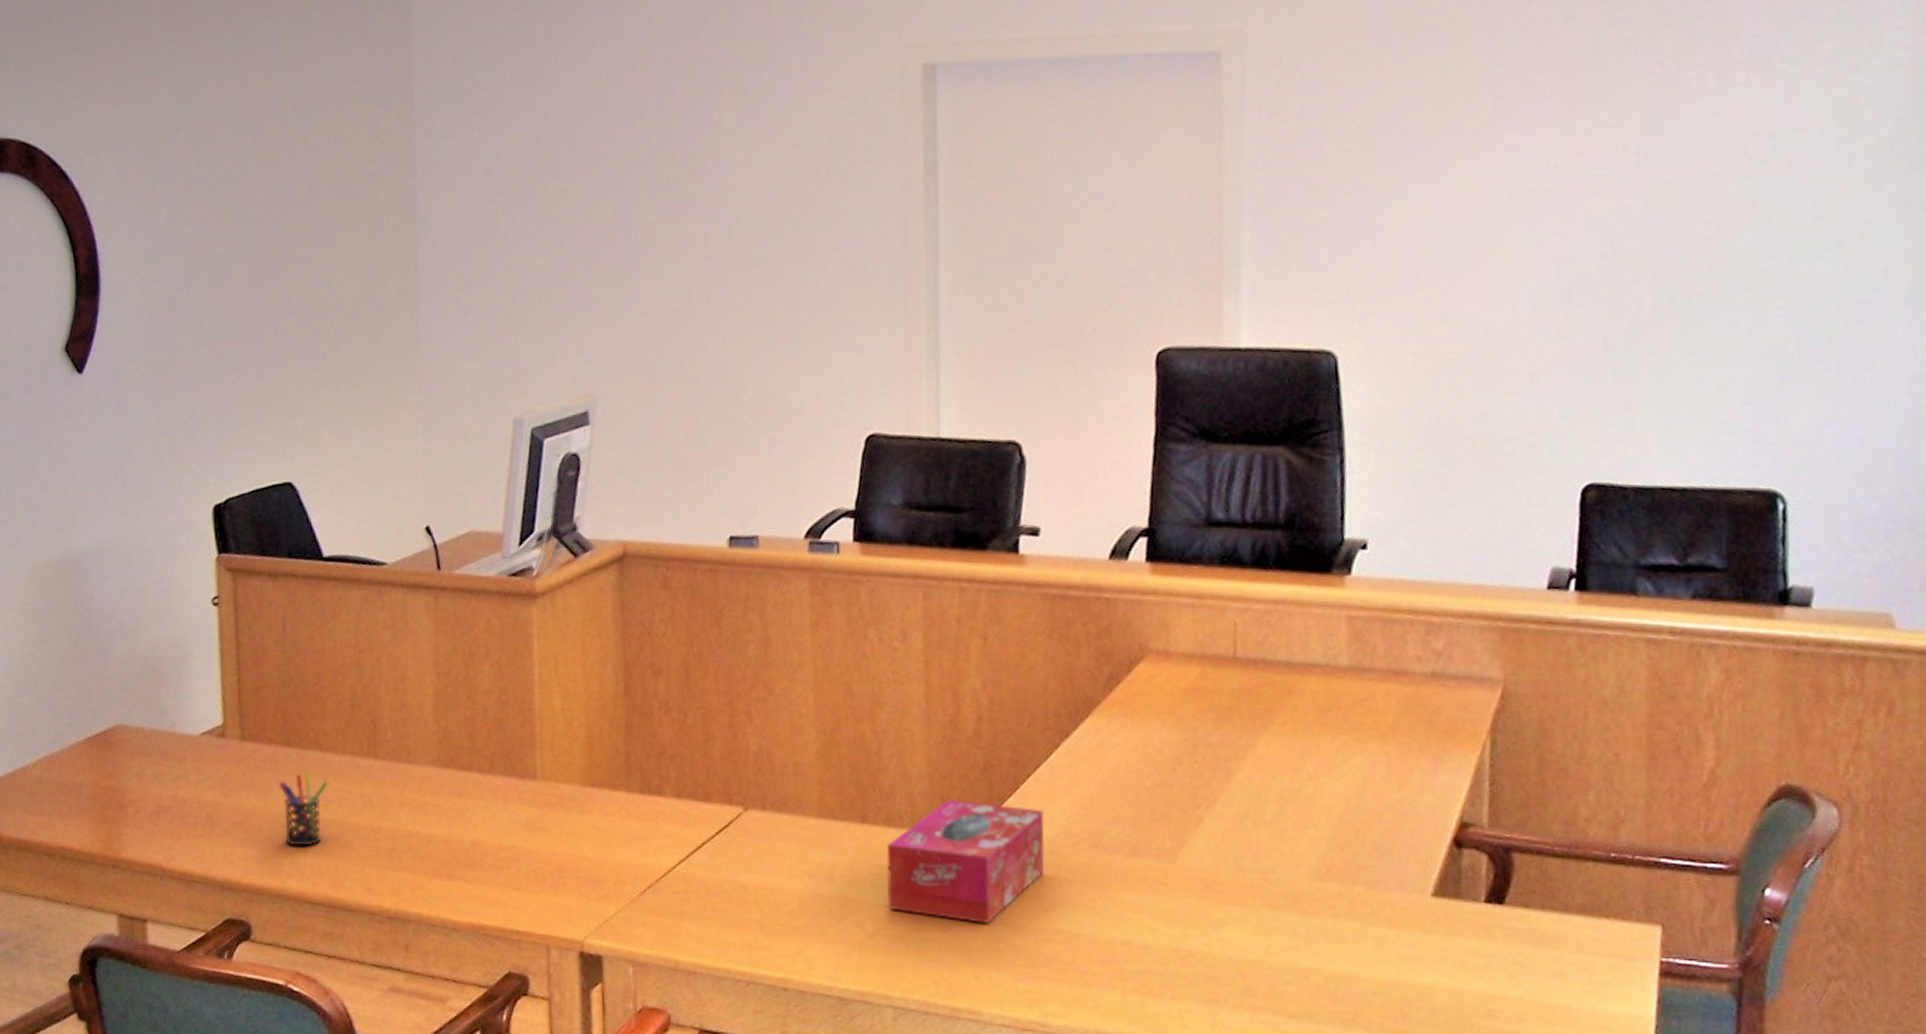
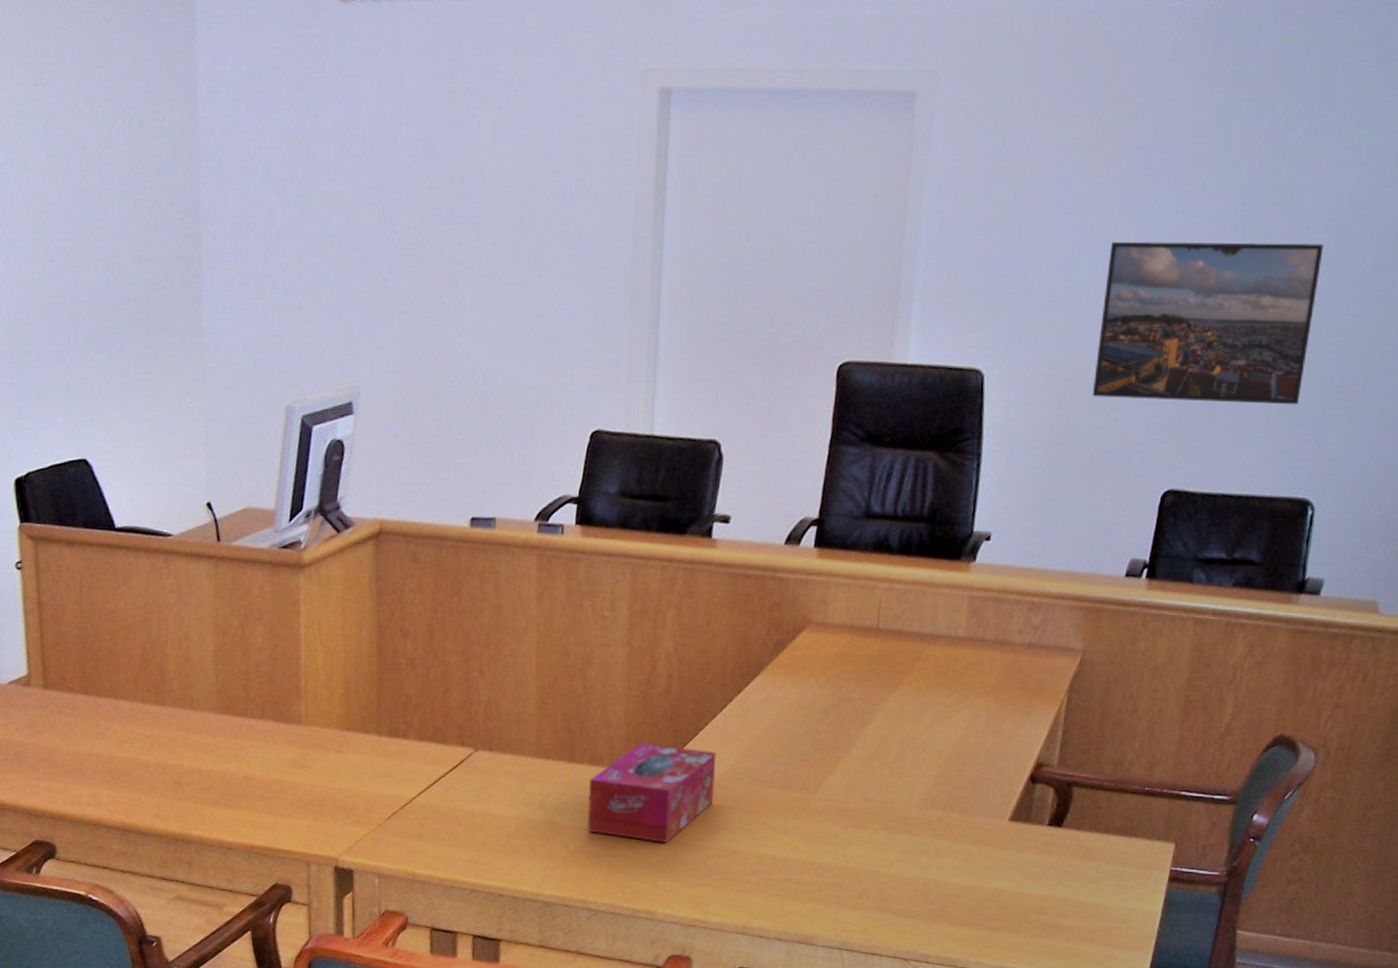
pen holder: present [278,771,329,846] -> none [78,716,122,780]
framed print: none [1475,192,1748,379] -> present [1092,241,1324,405]

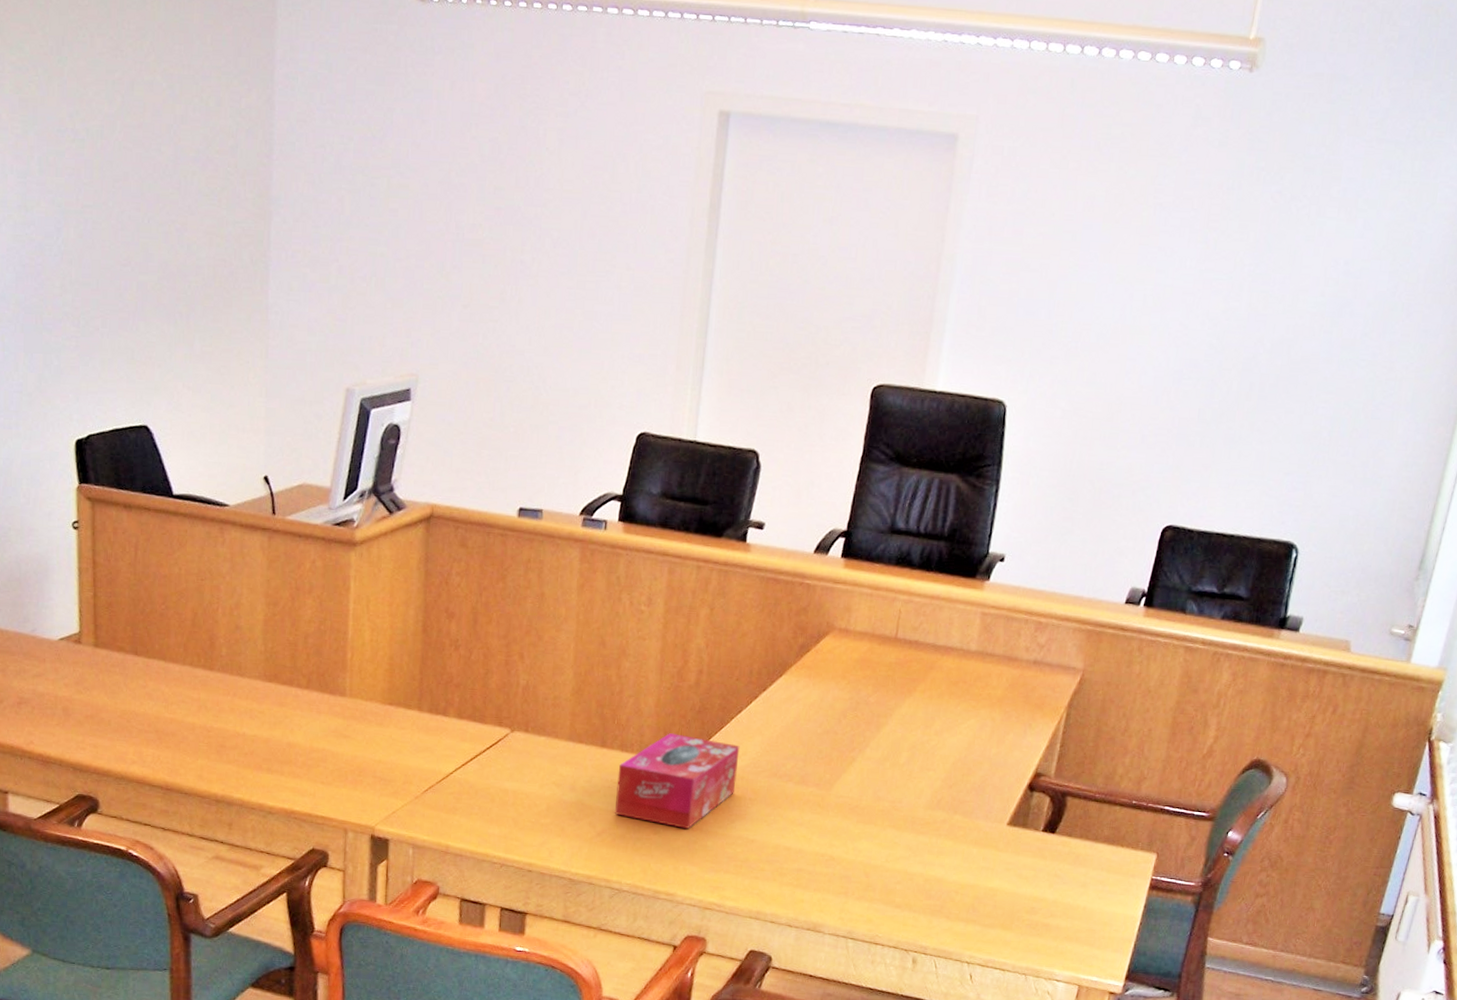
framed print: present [1092,241,1324,405] -> none [1104,290,1320,454]

